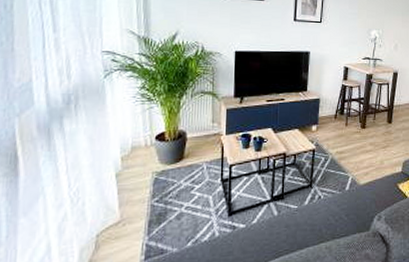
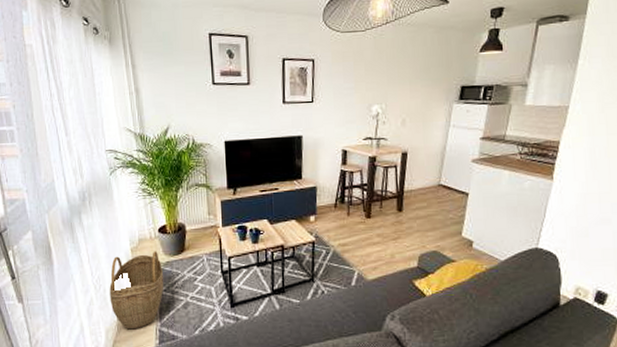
woven basket: none [89,159,158,247] -> present [109,251,164,330]

